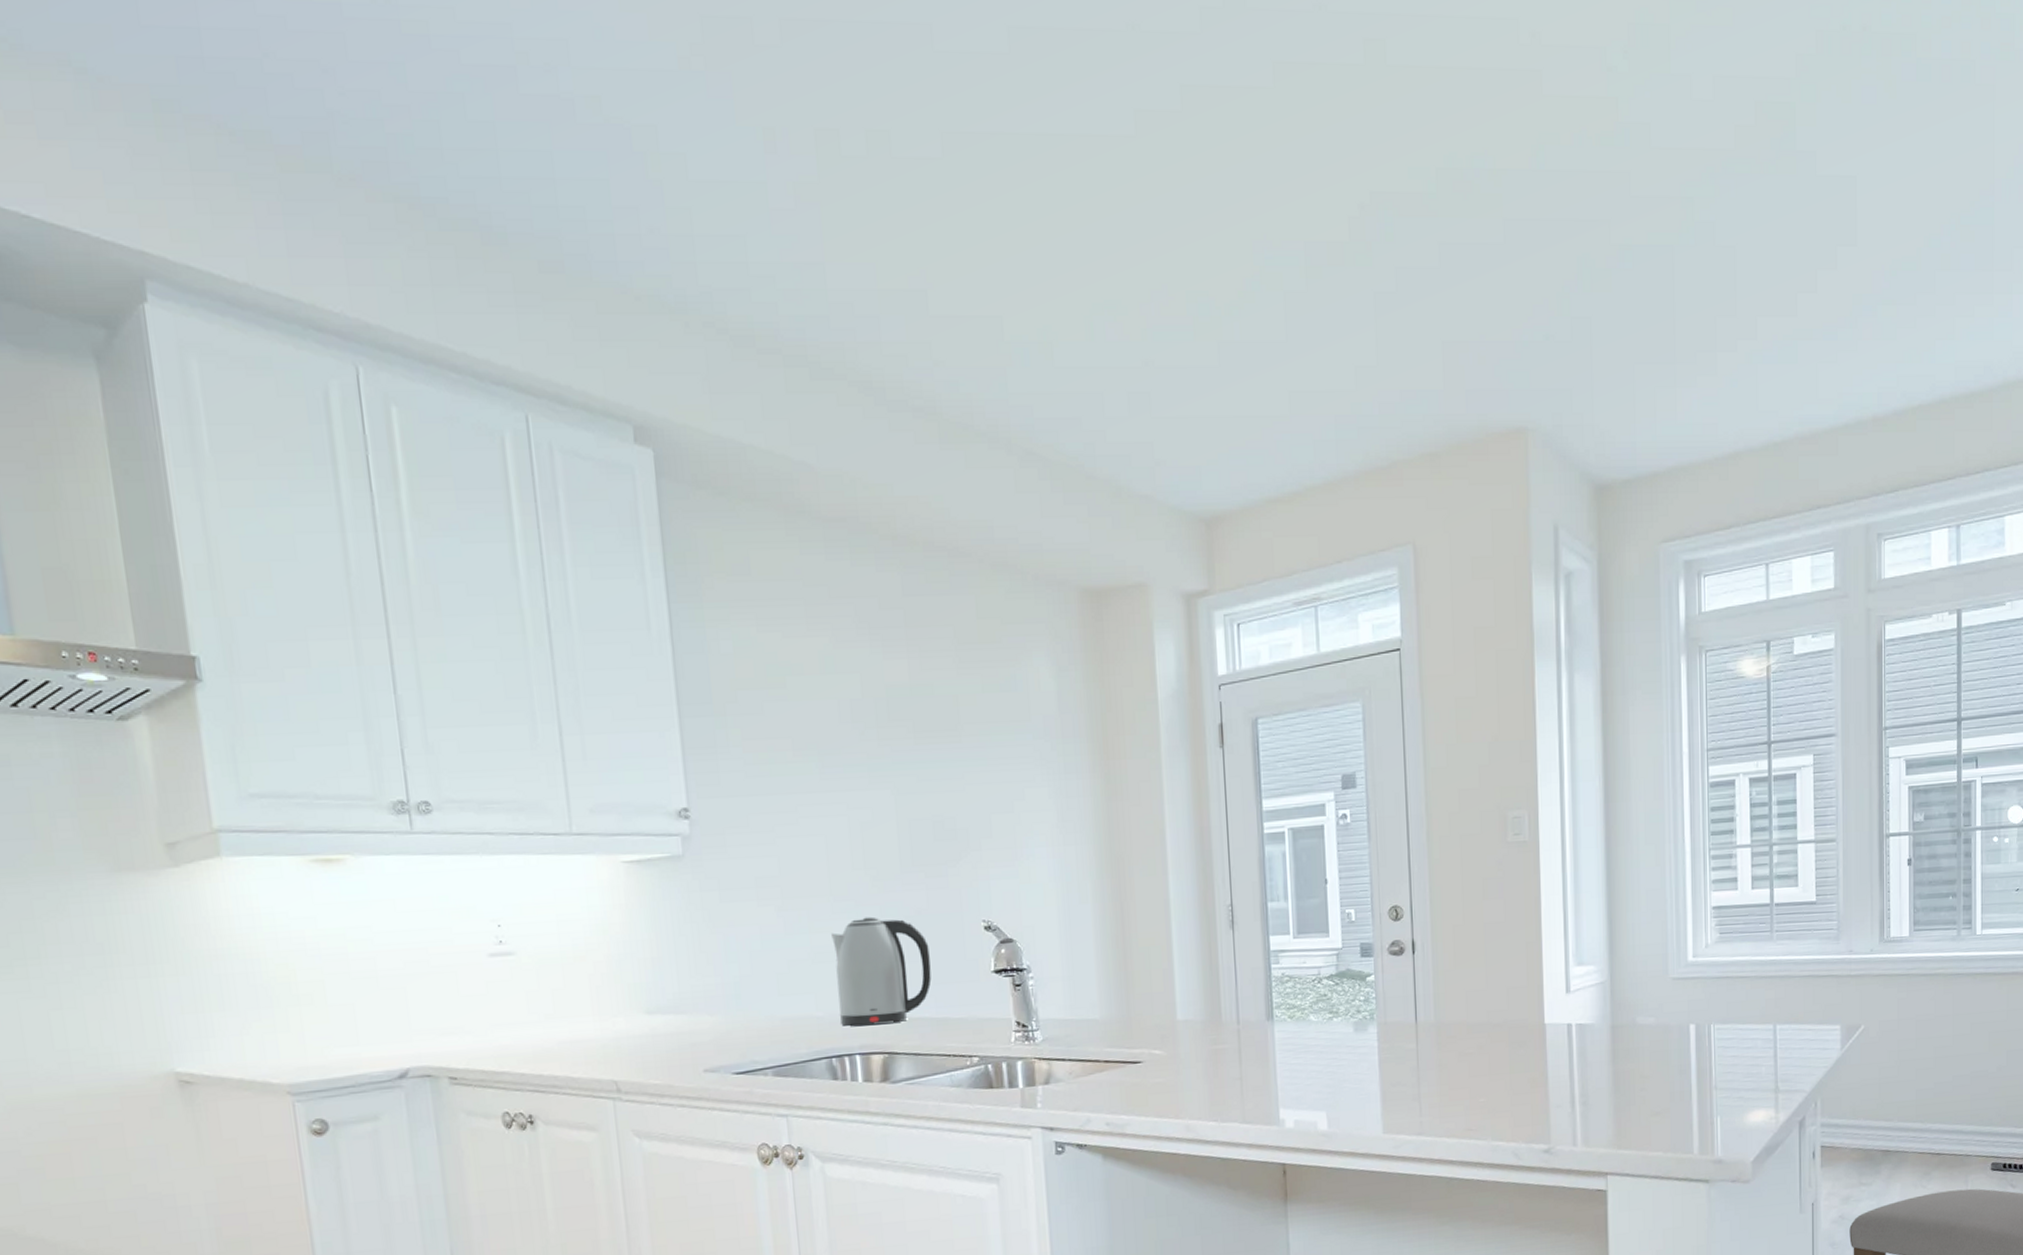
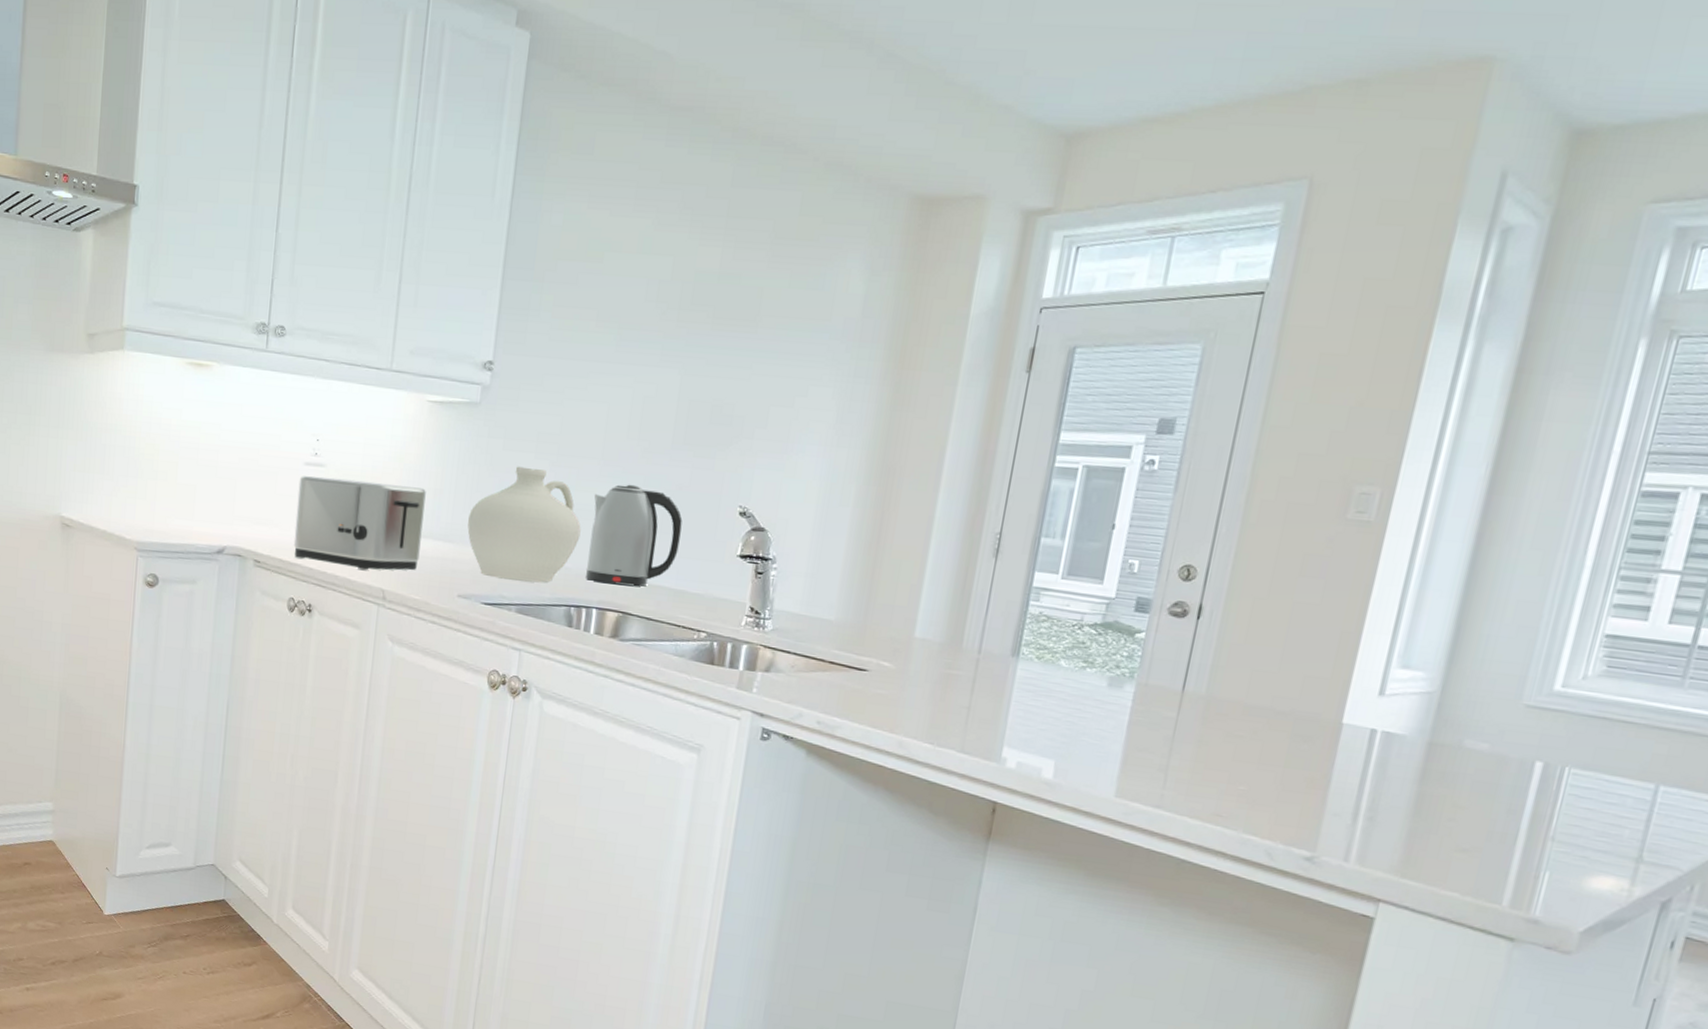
toaster: none [486,959,651,1065] -> present [293,475,426,571]
ceramic jug: none [697,917,826,1044] -> present [467,466,581,584]

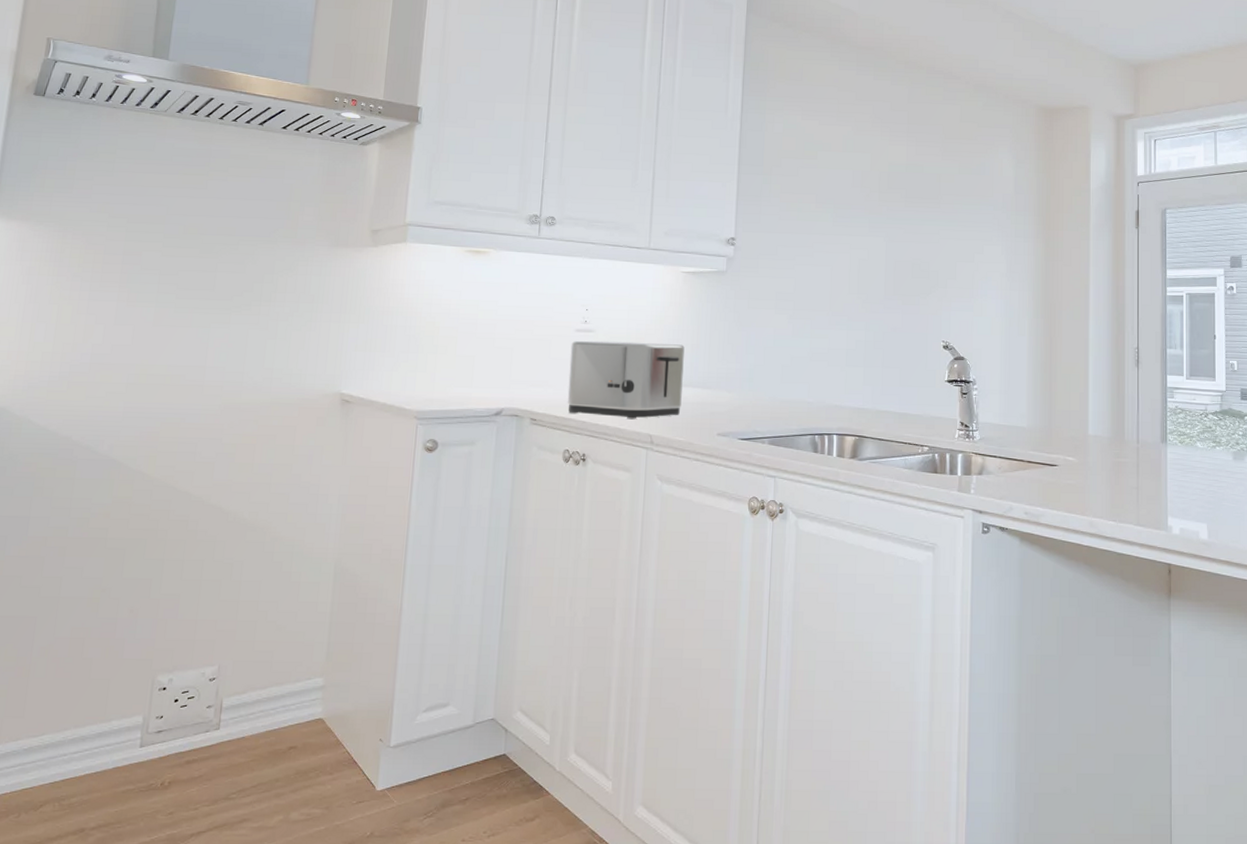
ceramic jug: present [467,466,581,584] -> none [722,321,818,417]
kettle: present [585,484,683,587] -> none [825,329,899,413]

